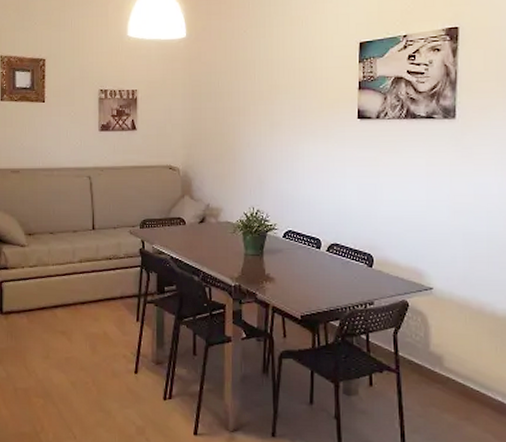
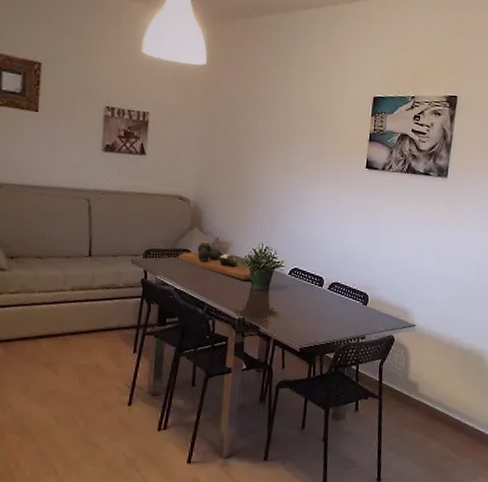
decorative tray: none [172,209,245,245] -> present [178,241,253,280]

